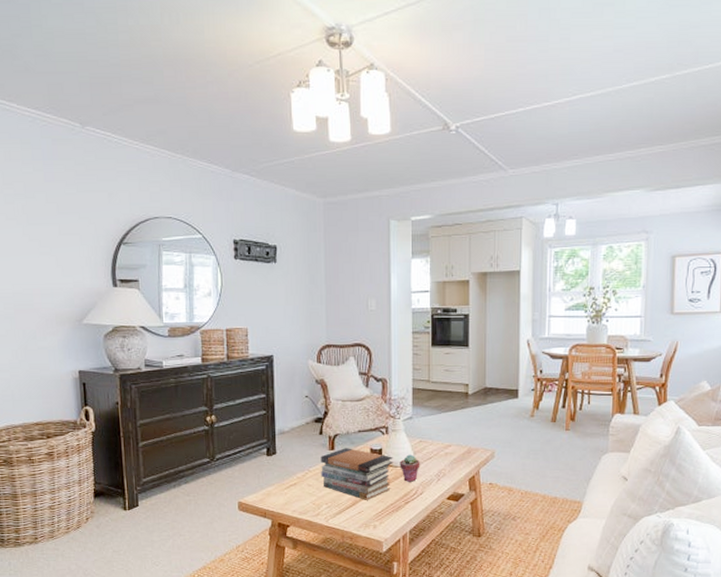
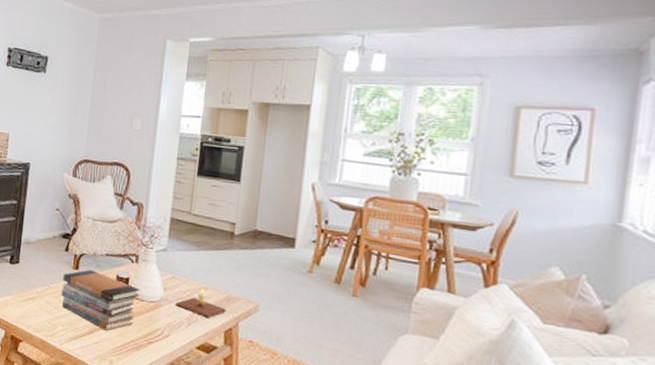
potted succulent: present [399,454,420,482] -> none [146,289,170,321]
candle: none [425,447,468,472] -> present [175,289,227,319]

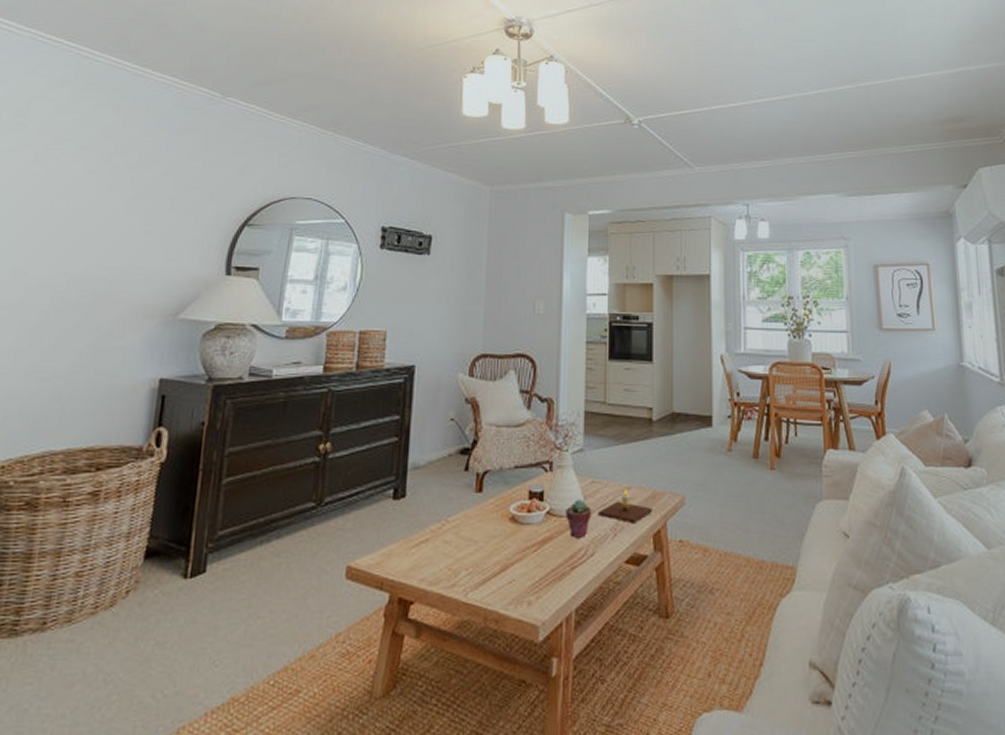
book stack: present [61,269,141,331] -> none [462,490,558,564]
potted succulent: none [146,289,170,321] -> present [565,499,592,538]

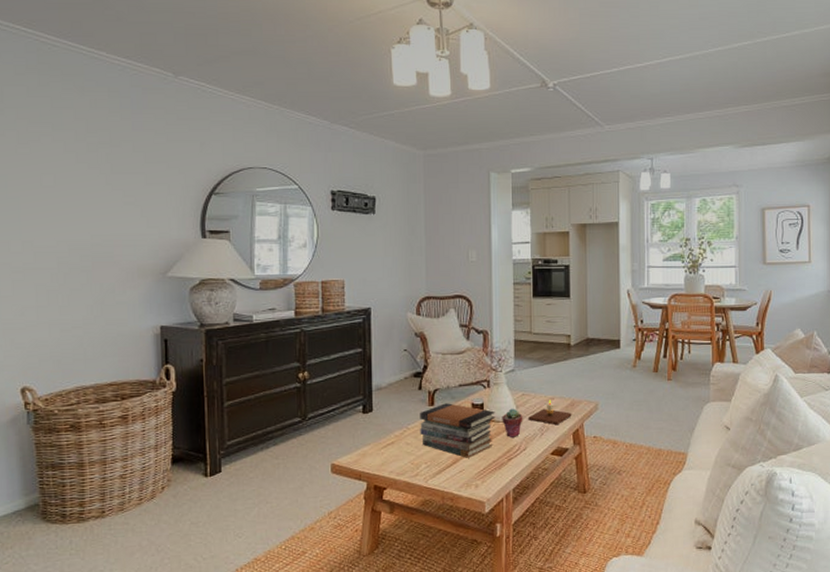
book stack: none [462,490,558,564] -> present [420,403,495,458]

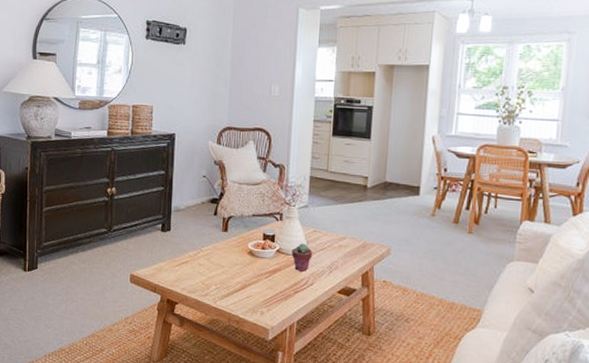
book stack: present [420,403,495,458] -> none [212,230,286,285]
candle: present [528,399,572,426] -> none [318,239,363,265]

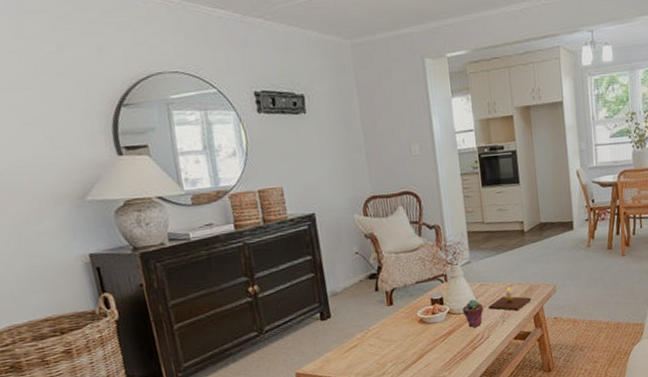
candle: none [318,239,363,265] -> present [488,287,531,311]

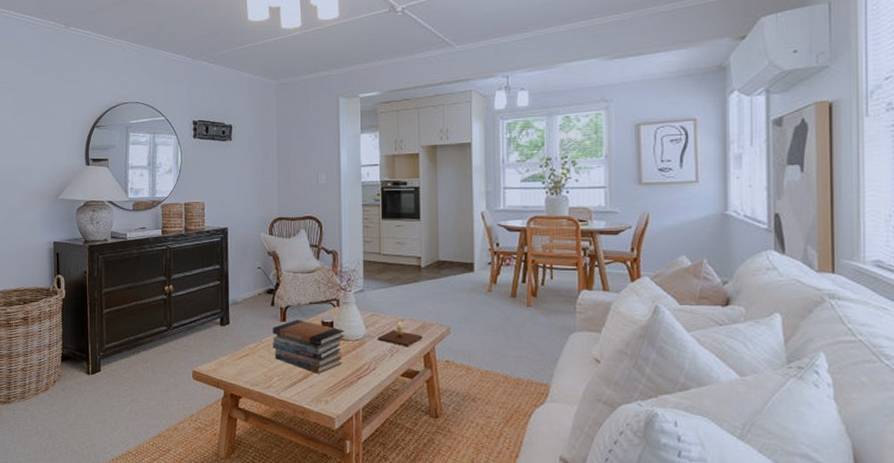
book stack: none [379,301,456,352] -> present [272,320,345,374]
potted succulent: present [462,299,484,328] -> none [351,328,373,357]

